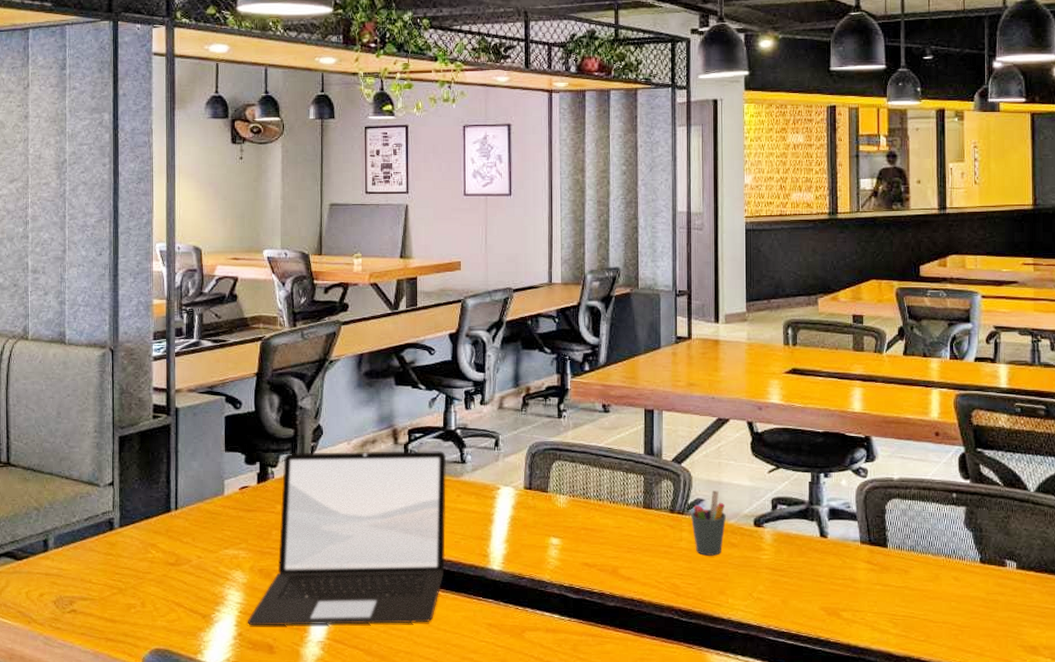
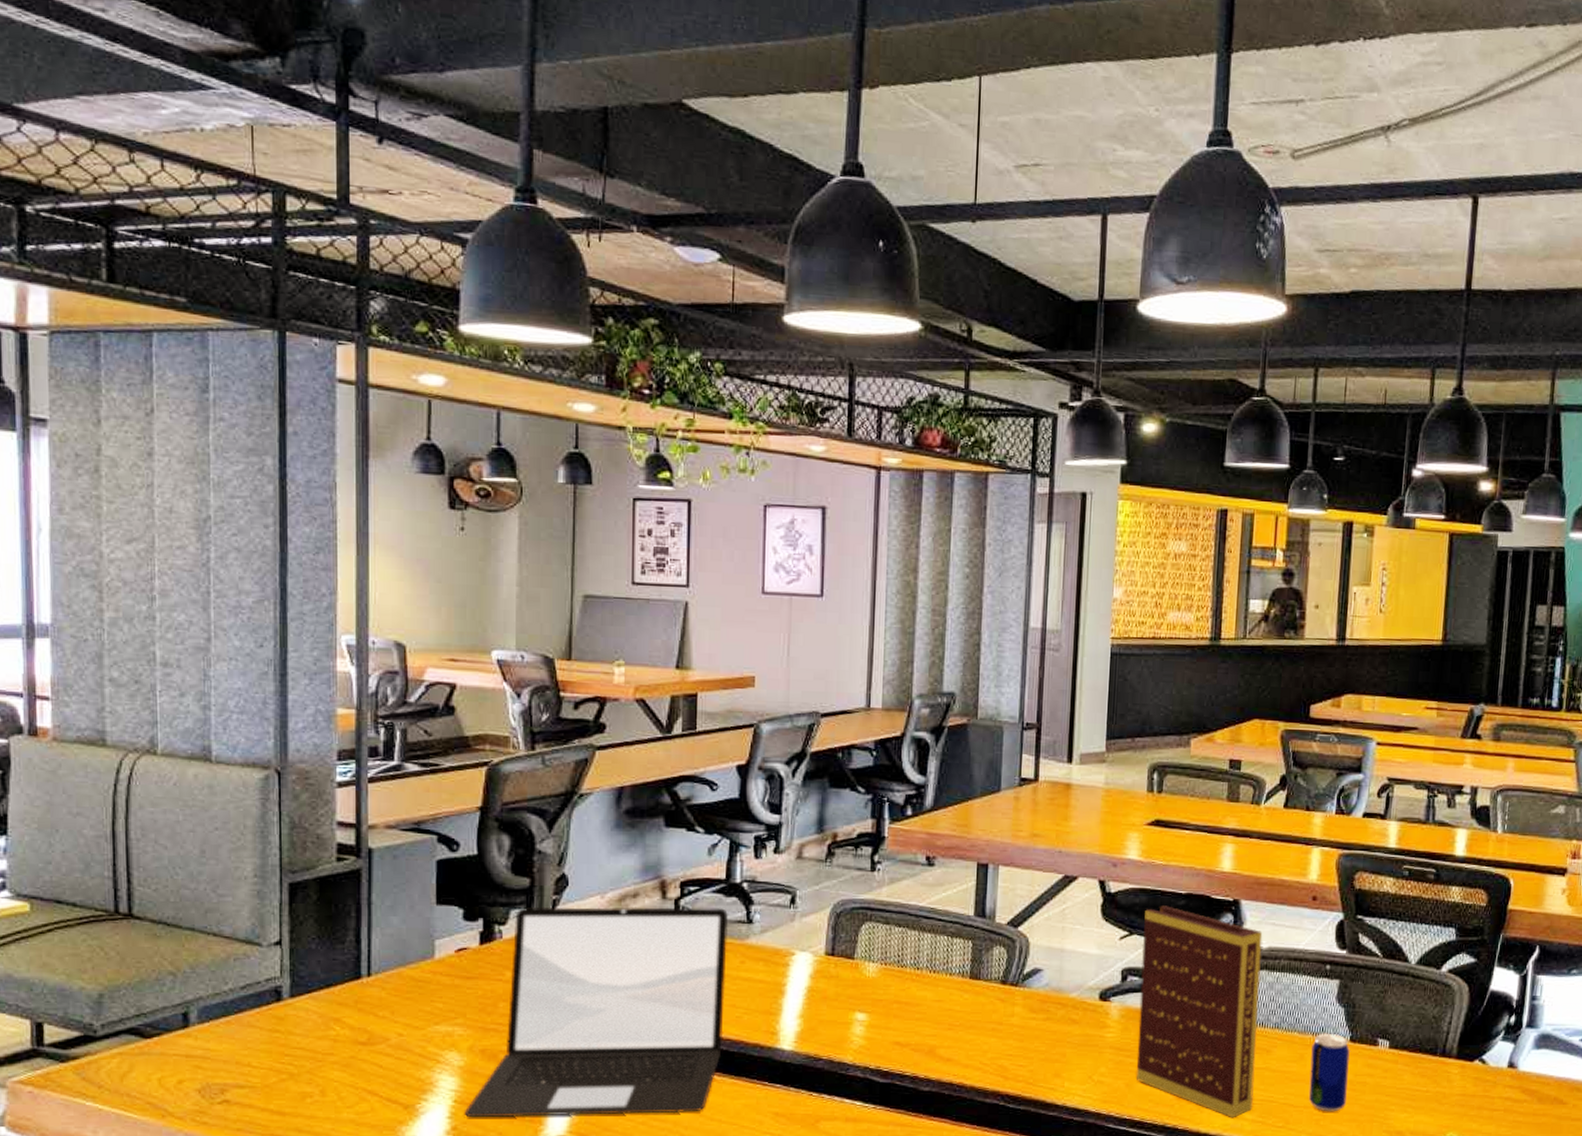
pen holder: present [690,490,726,556] -> none [1025,959,1067,1034]
book: none [788,443,897,633] -> present [1136,905,1263,1118]
beer can: none [944,555,982,628] -> present [1308,1033,1351,1112]

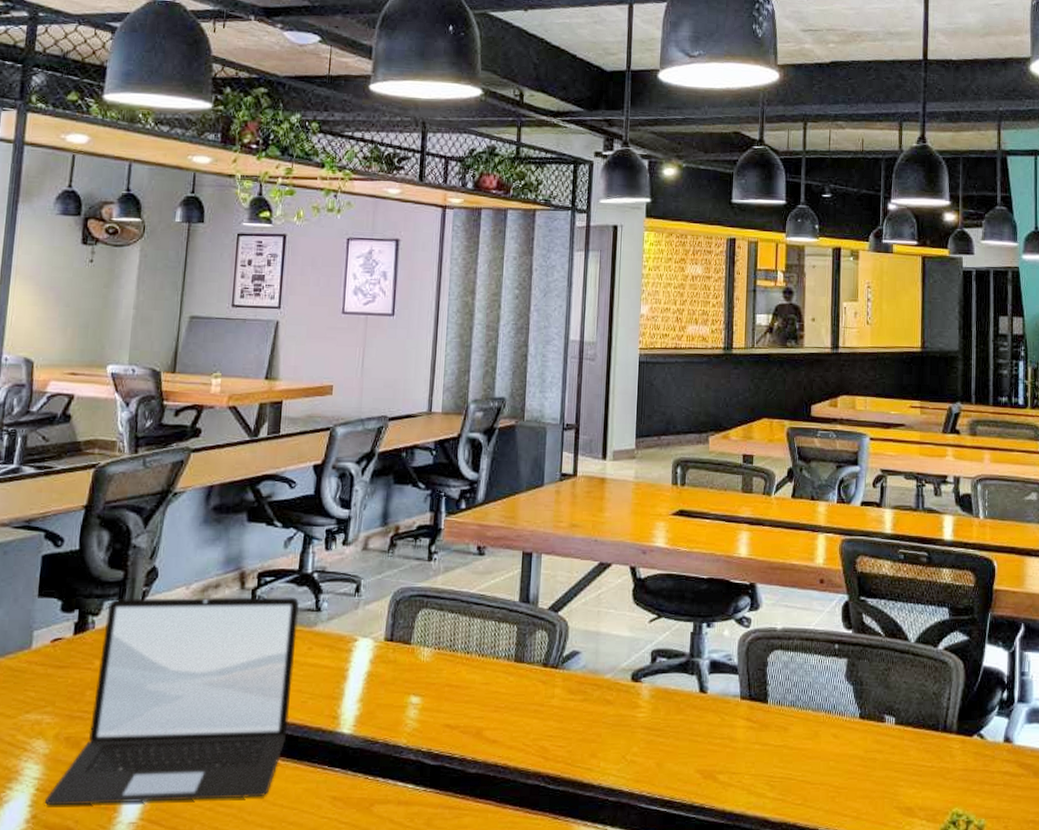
book: present [1136,905,1263,1118] -> none [666,590,777,796]
beer can: present [1308,1033,1351,1112] -> none [824,710,861,789]

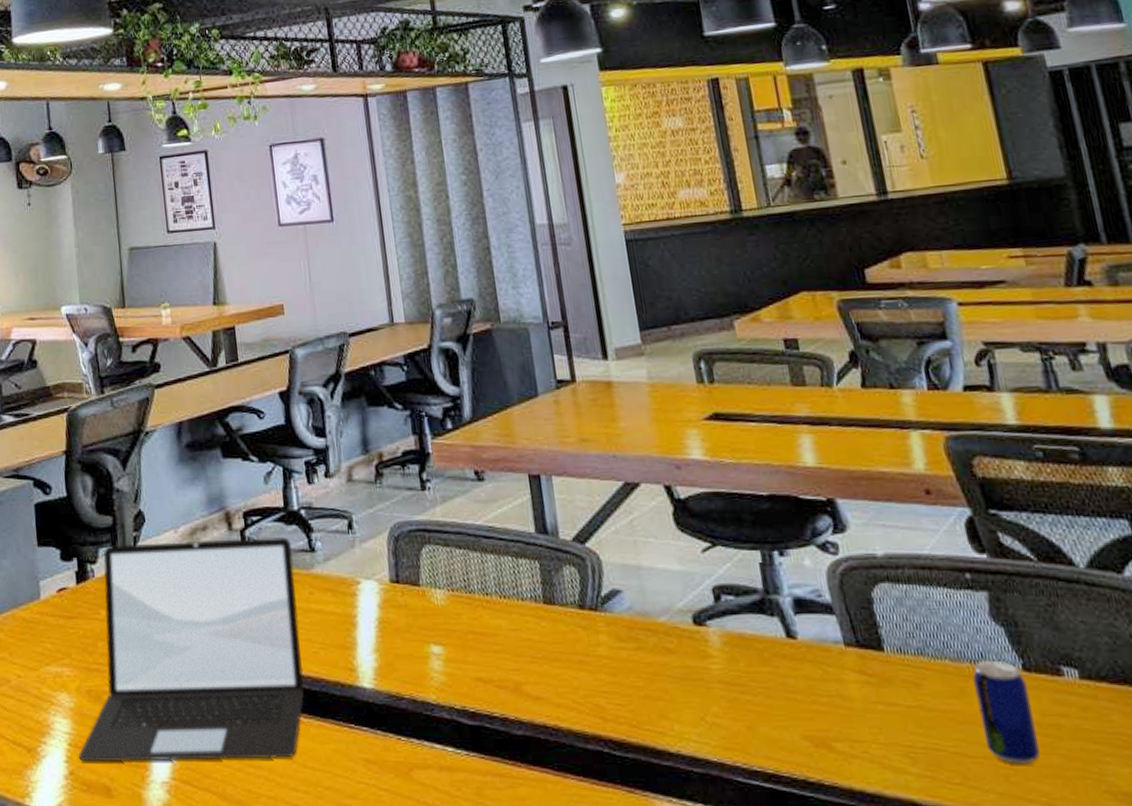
beer can: none [824,710,861,789] -> present [972,660,1040,765]

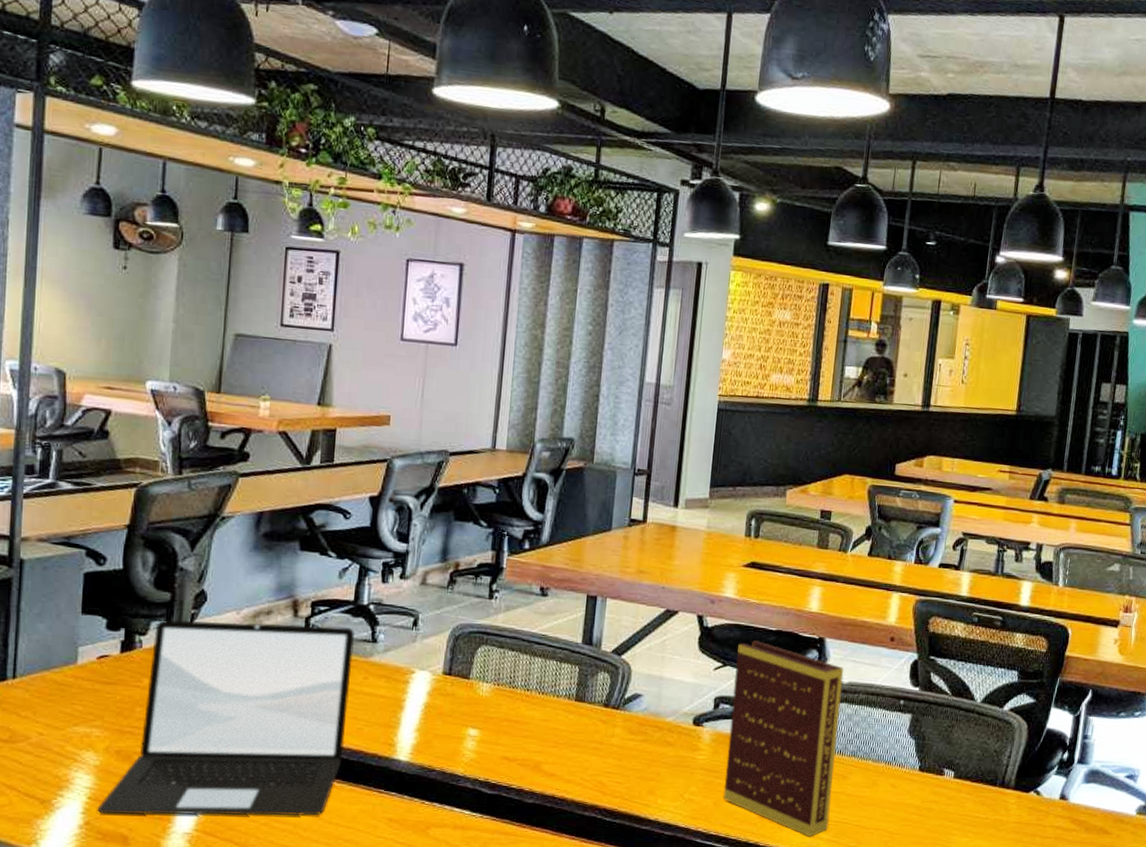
book: none [724,510,916,772] -> present [724,640,844,837]
beer can: present [972,660,1040,765] -> none [879,762,919,835]

